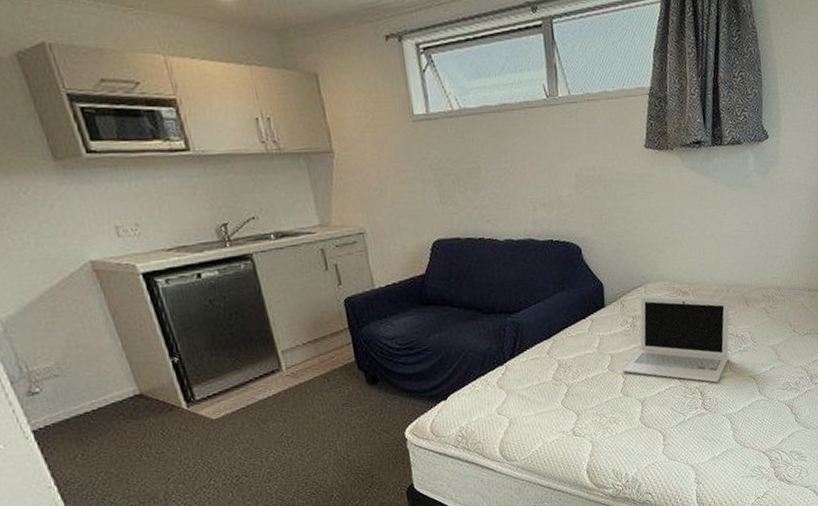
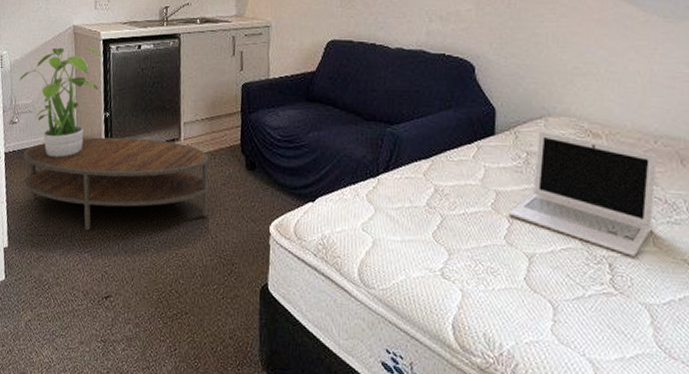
potted plant: none [23,283,154,422] -> present [19,45,102,158]
coffee table: none [62,373,333,489] -> present [23,137,209,231]

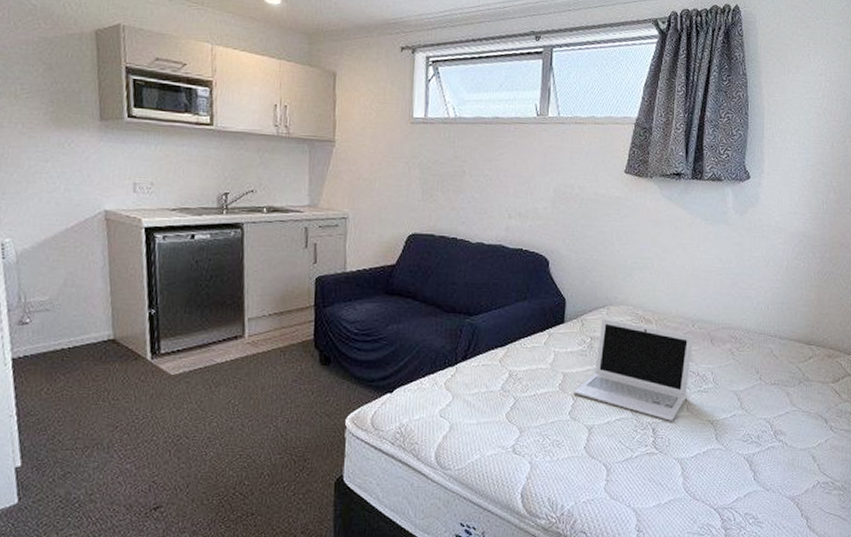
potted plant: present [19,45,102,158] -> none [30,234,145,361]
coffee table: present [23,137,209,231] -> none [38,336,279,440]

